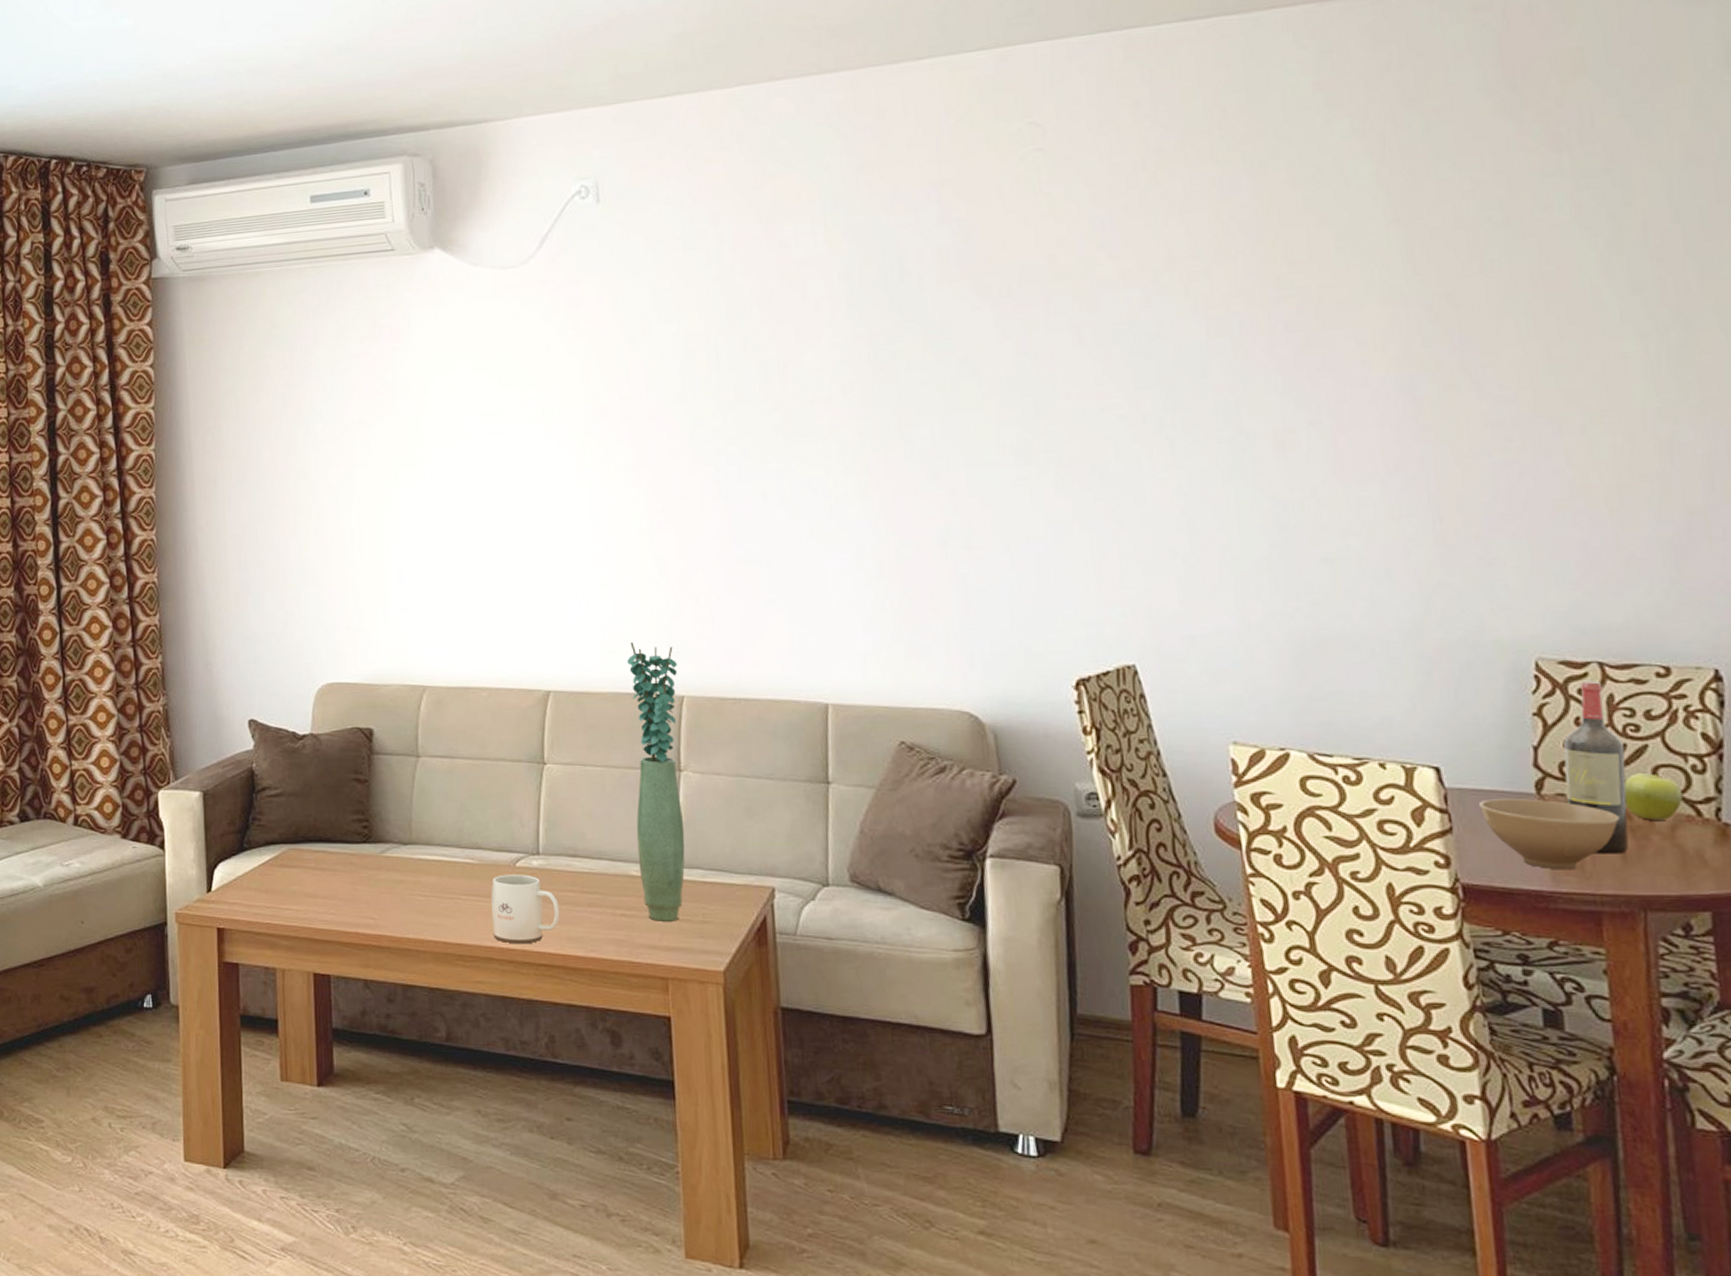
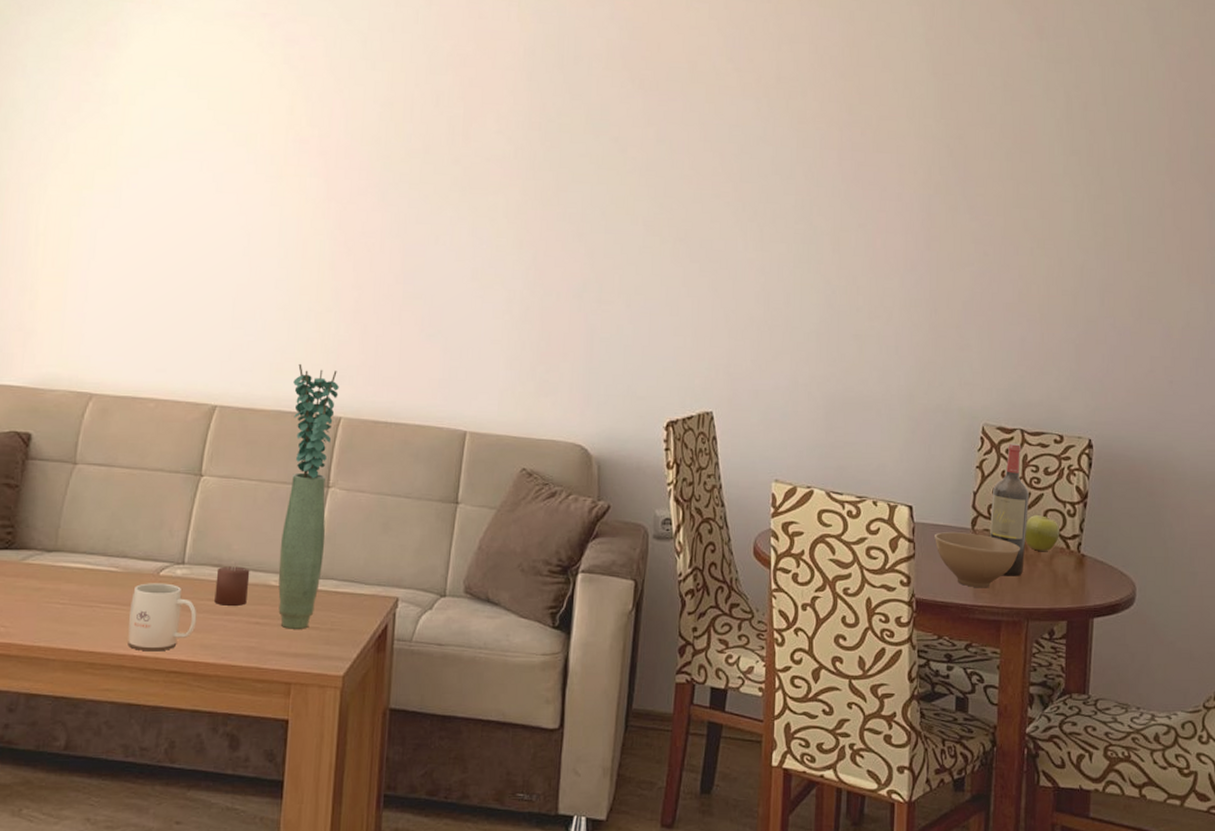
candle: none [573,851,609,897] -> present [214,561,250,606]

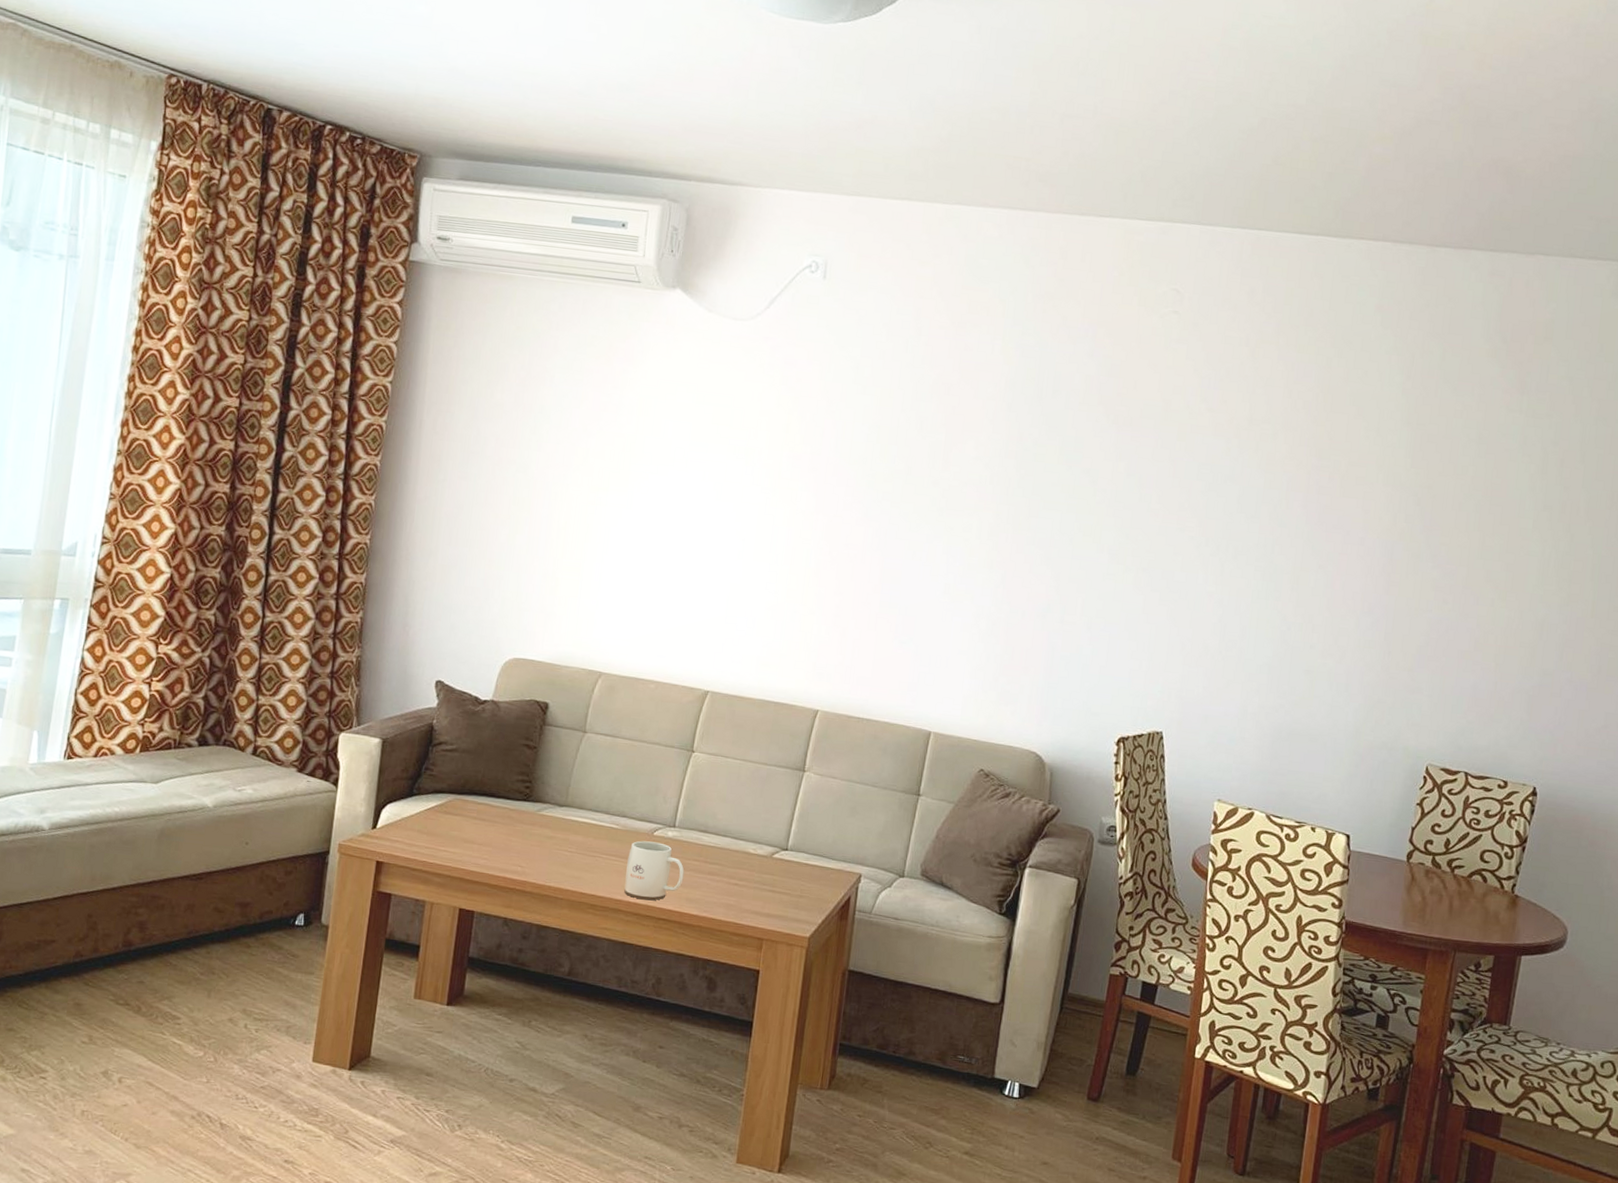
candle: present [214,561,250,606] -> none [700,828,732,868]
vase: present [278,363,339,629] -> none [755,659,818,894]
bowl: present [935,532,1020,588] -> none [1369,861,1454,918]
wine bottle: present [989,443,1030,576] -> none [1423,784,1468,910]
fruit: present [1025,514,1060,552] -> none [1459,853,1496,890]

